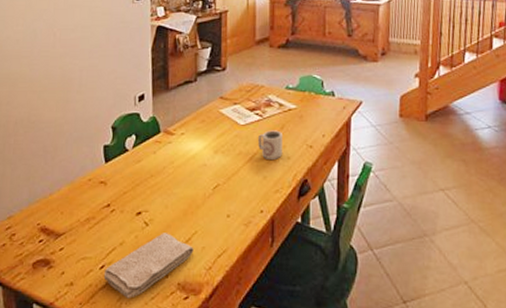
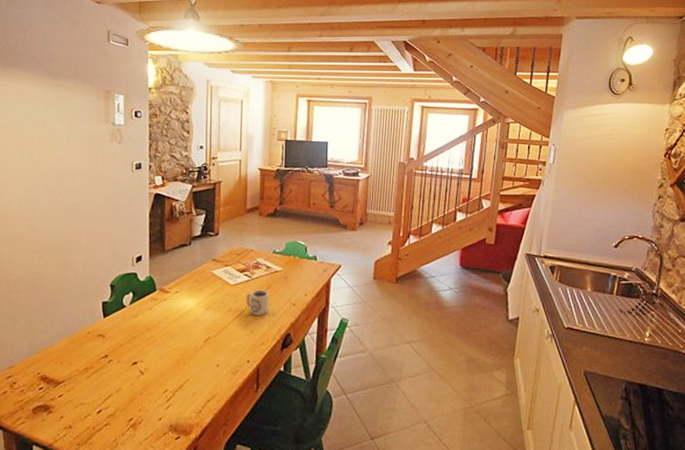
washcloth: present [103,233,194,299] -> none [100,381,185,439]

